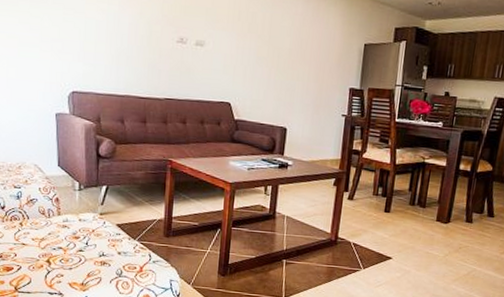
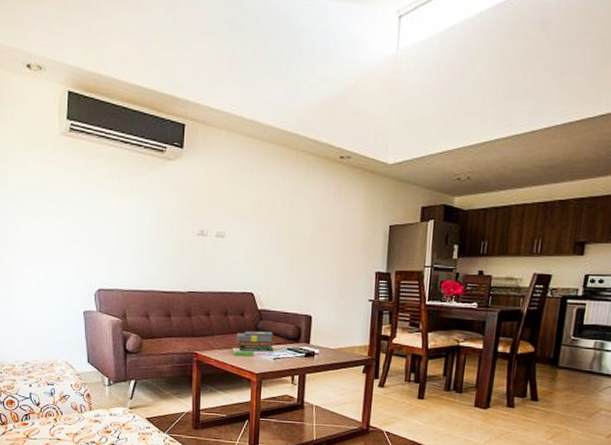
books: none [206,140,248,167] -> present [232,331,274,357]

